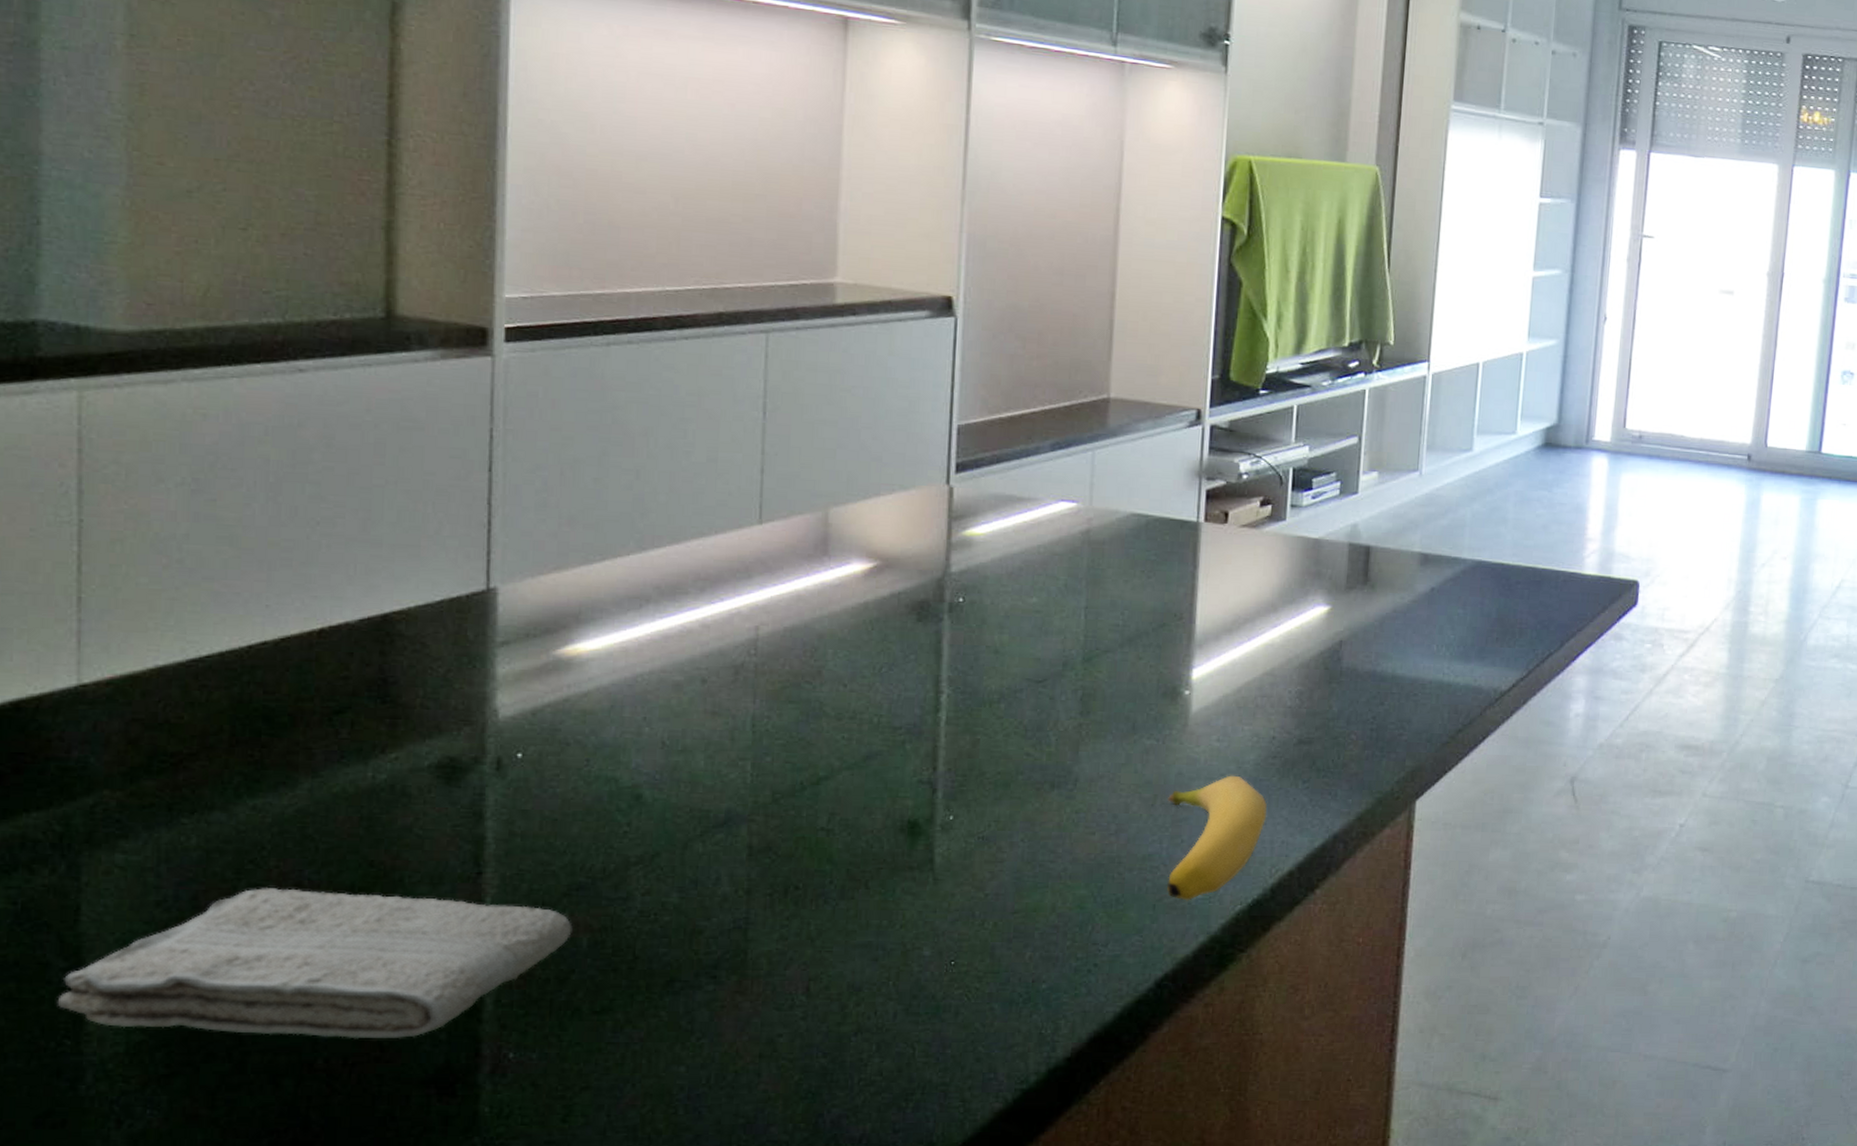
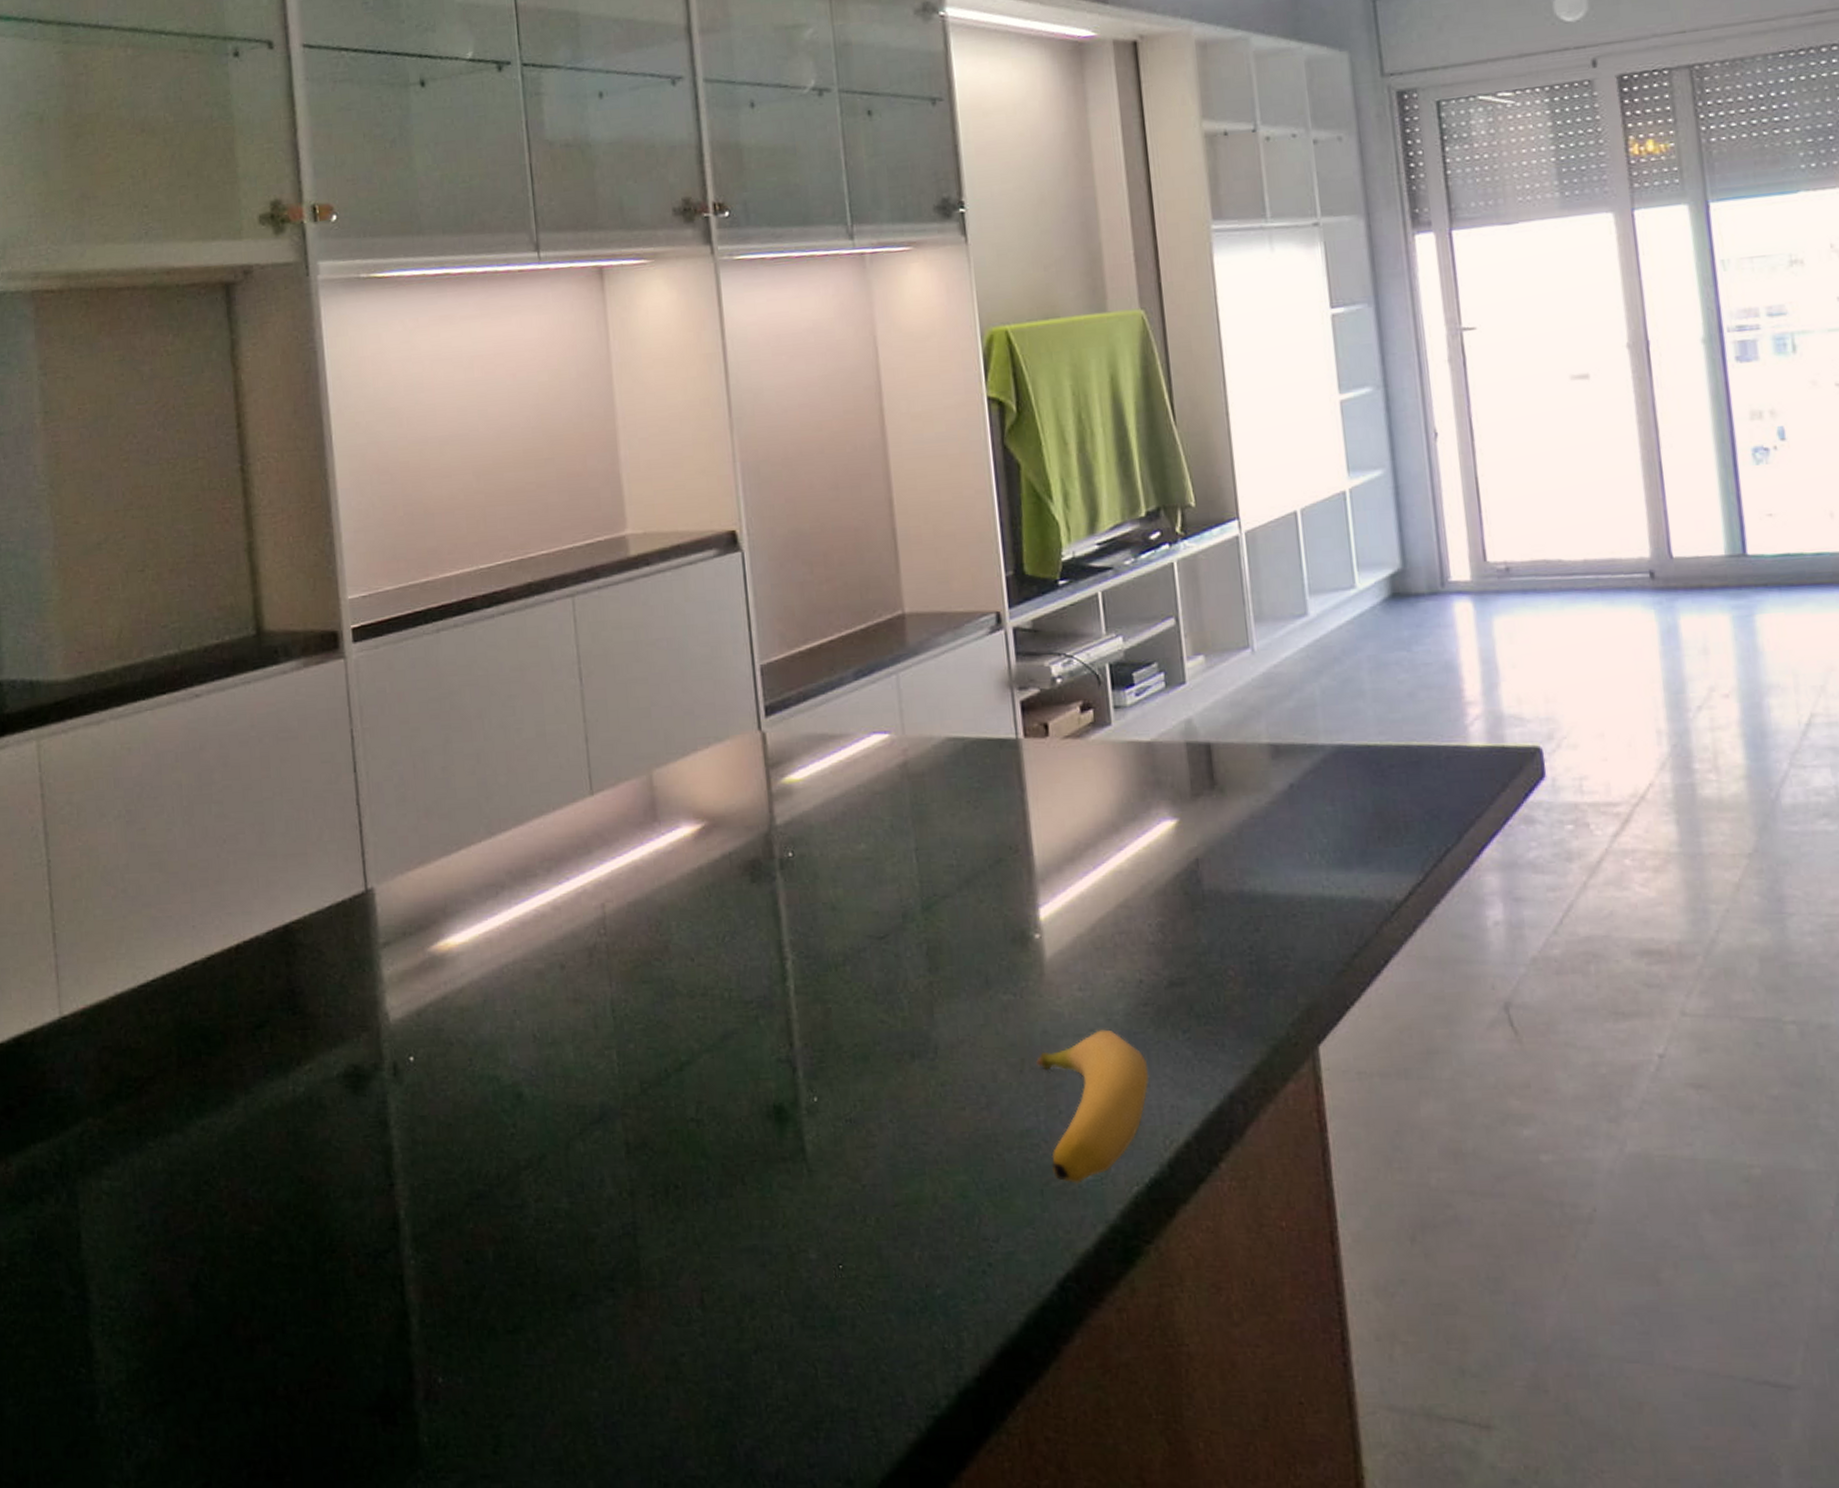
washcloth: present [57,888,573,1039] -> none [71,1208,478,1364]

